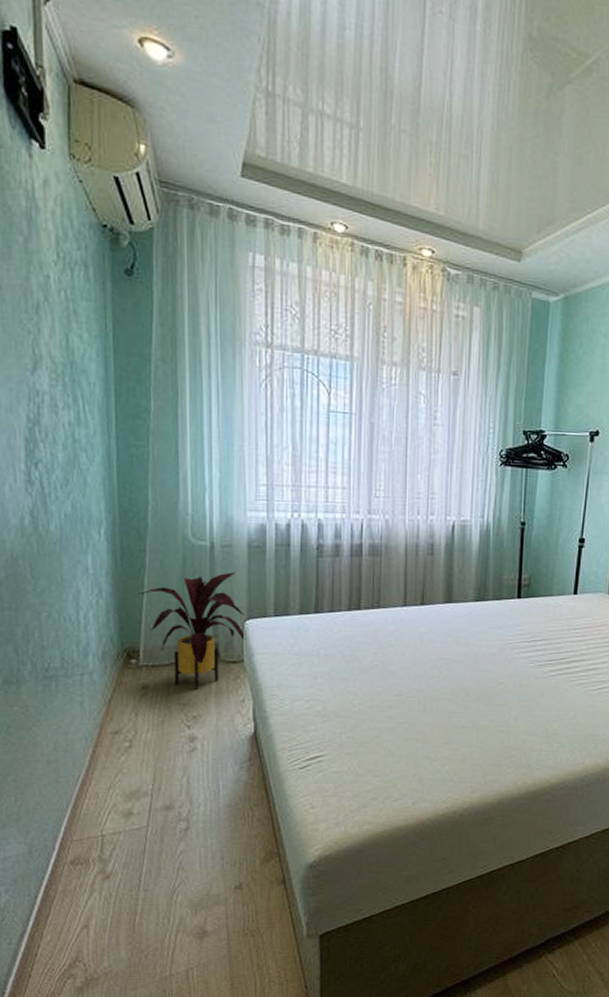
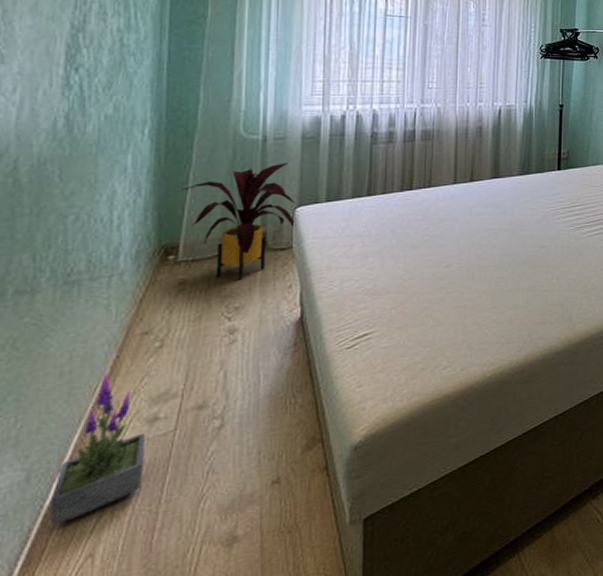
potted plant: none [50,766,123,895] -> present [50,373,145,525]

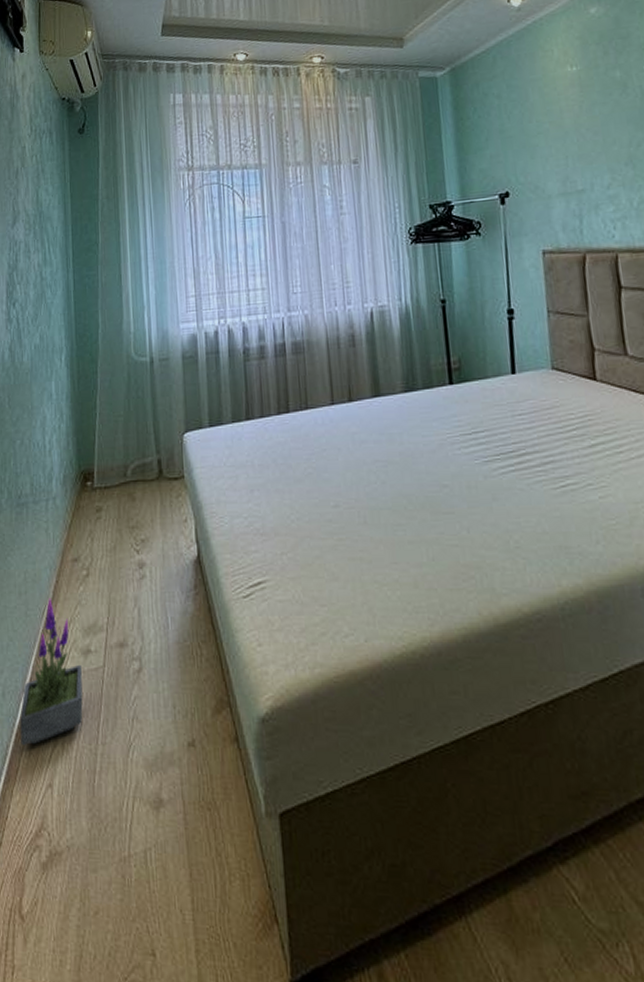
house plant: present [182,162,296,280] -> none [92,385,186,510]

